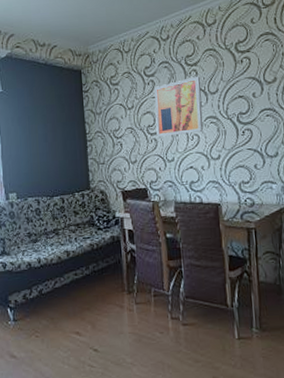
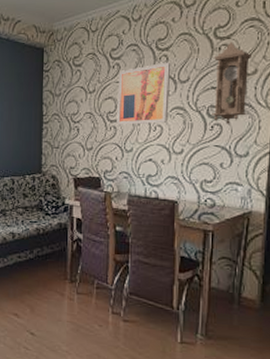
pendulum clock: none [238,54,272,130] -> present [212,42,251,125]

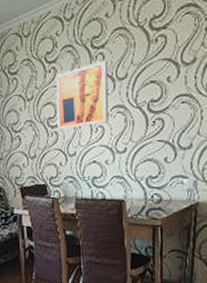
pendulum clock: present [212,42,251,125] -> none [151,31,189,119]

